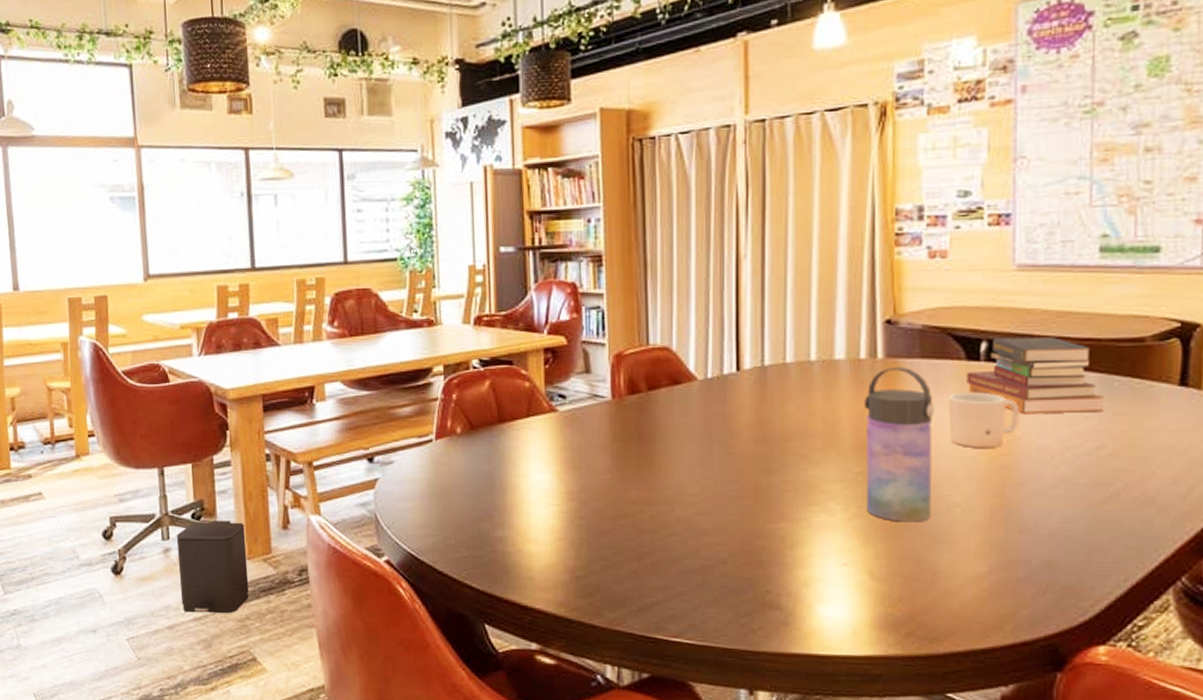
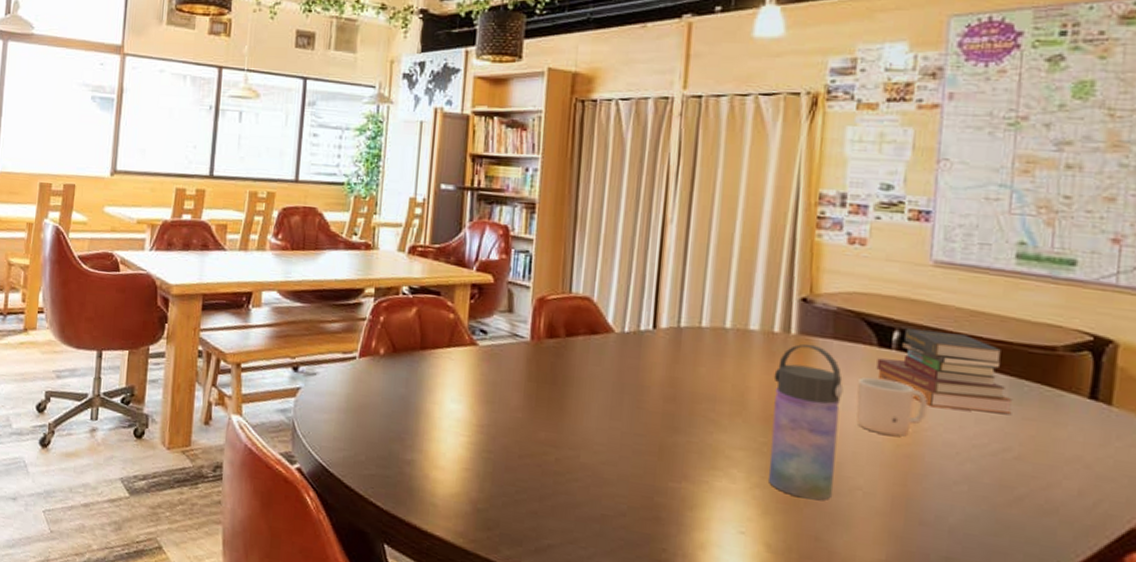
pedal bin: present [176,521,249,613] -> none [99,407,170,499]

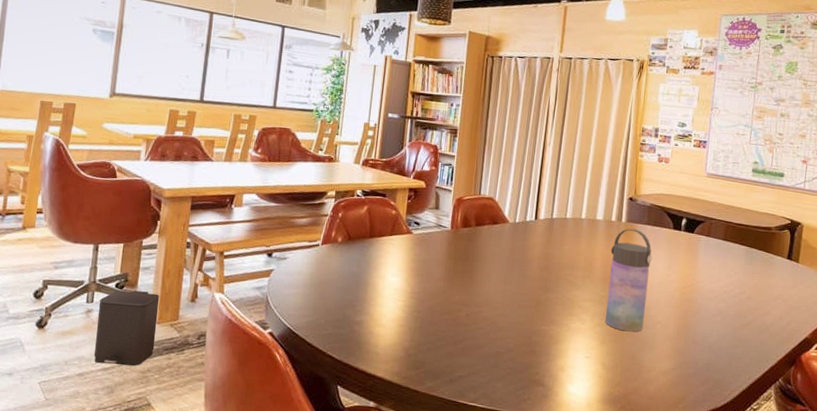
pedal bin: none [99,407,170,499] -> present [93,290,160,366]
mug: present [855,377,929,436] -> none [659,249,701,287]
books: present [876,328,1013,415] -> none [672,217,747,271]

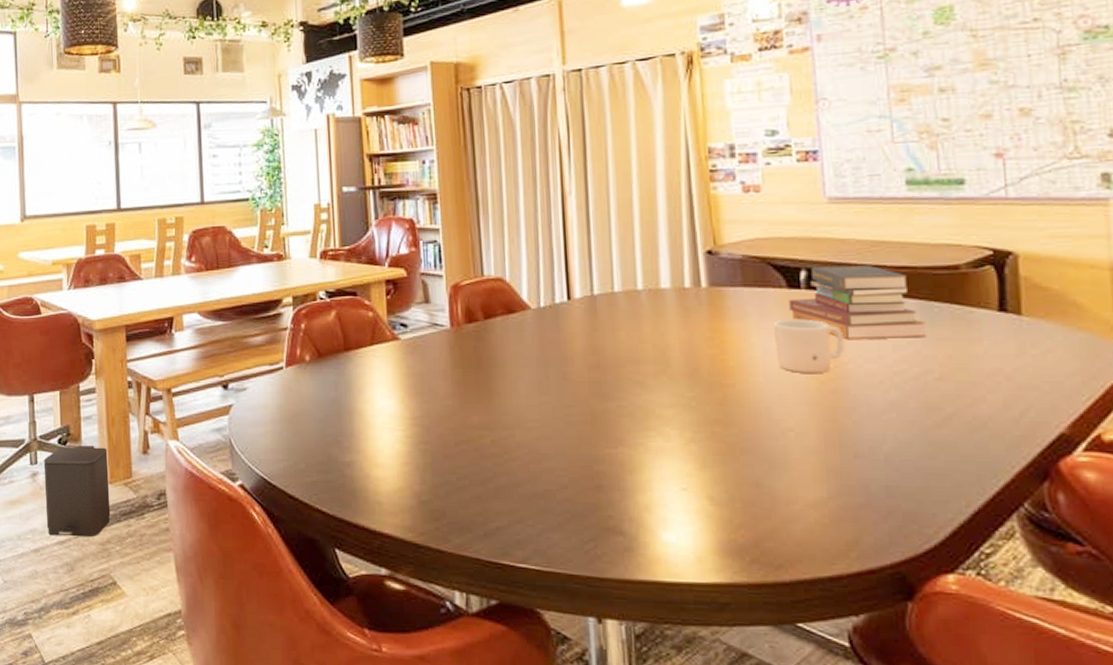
water bottle: present [605,228,652,332] -> none [691,294,765,447]
mug: none [659,249,701,287] -> present [772,318,845,373]
books: none [672,217,747,271] -> present [789,265,927,340]

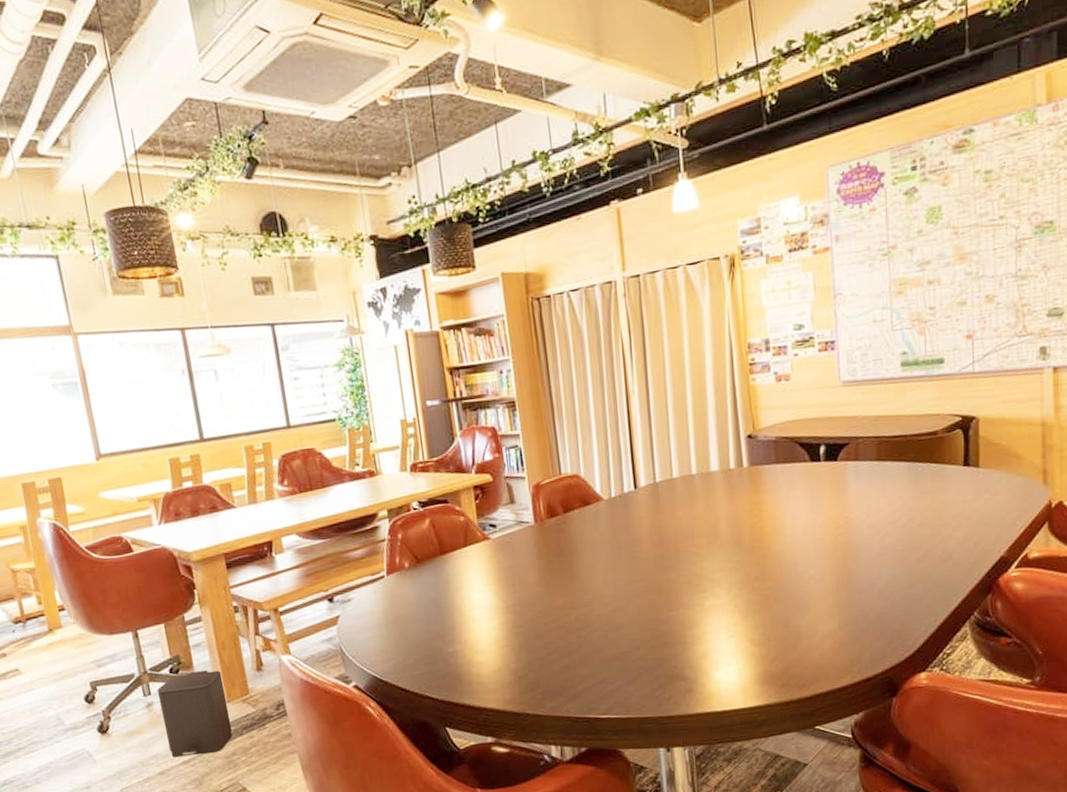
mug: present [772,318,845,373] -> none [799,486,853,532]
books: present [789,265,927,340] -> none [811,437,912,501]

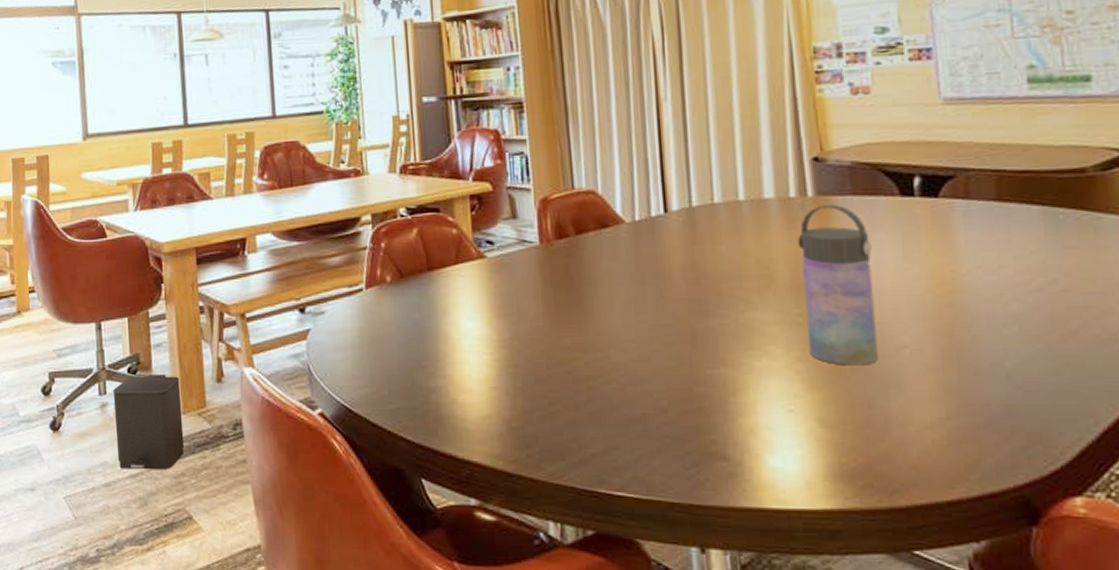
water bottle: none [736,472,793,597] -> present [797,204,878,366]

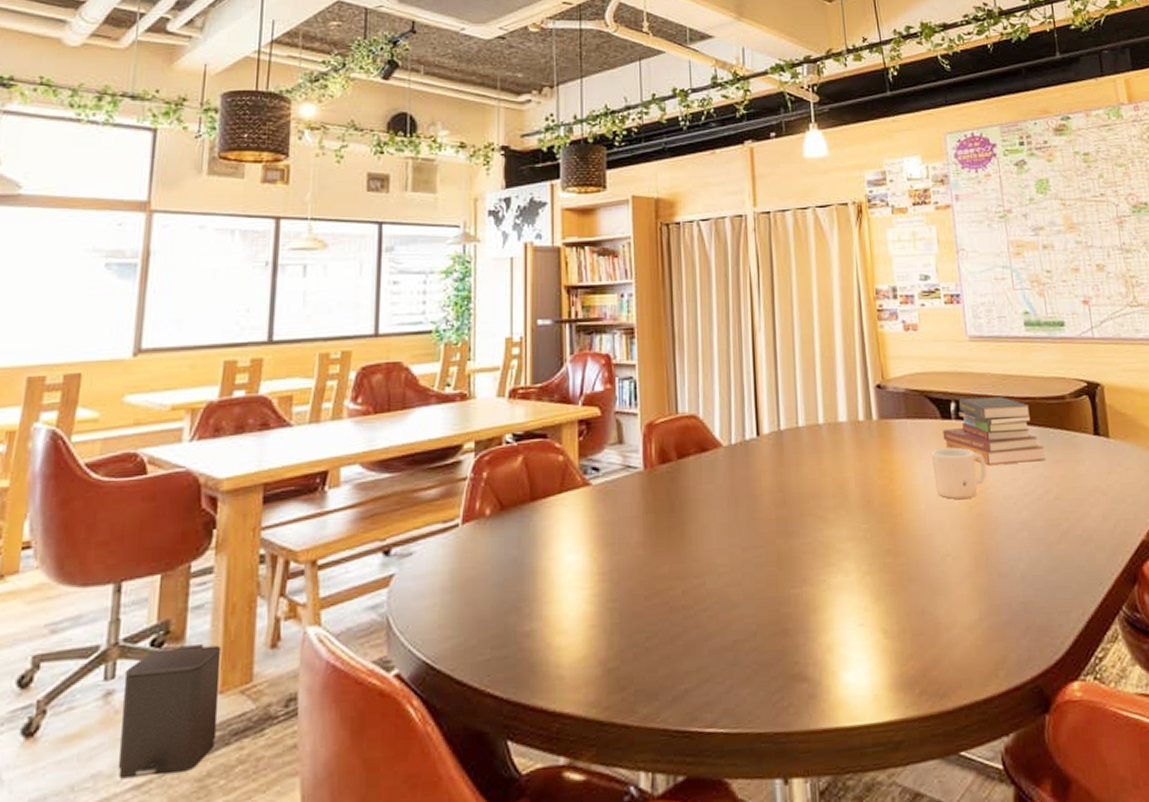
water bottle: present [797,204,878,366] -> none [865,426,928,576]
mug: none [884,228,963,286] -> present [931,447,987,499]
books: none [902,170,1051,250] -> present [942,397,1046,466]

